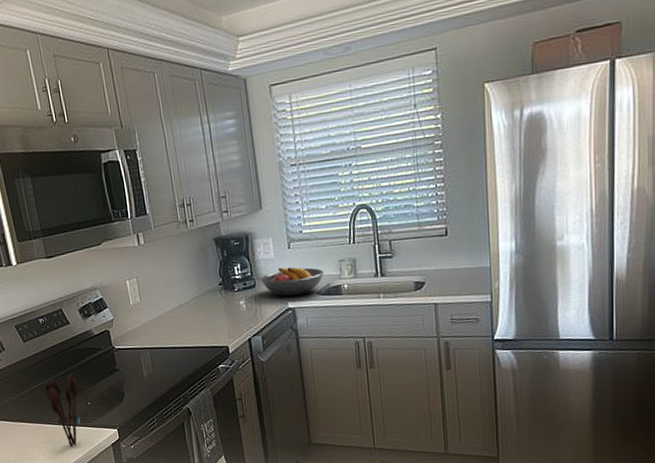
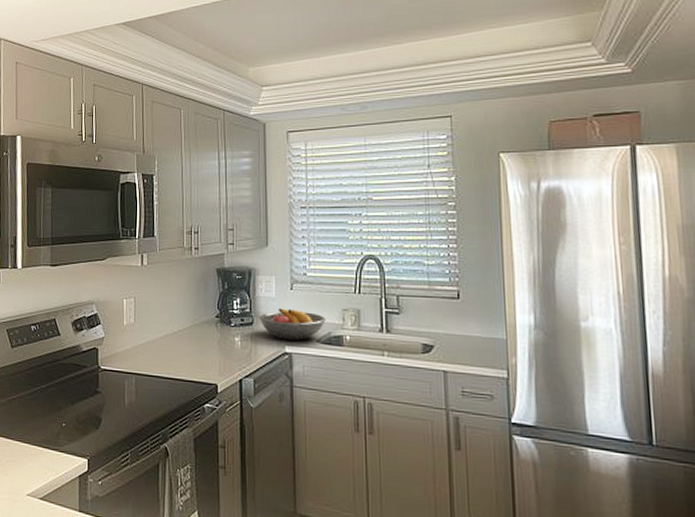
utensil holder: present [43,374,81,448] -> none [20,389,57,472]

